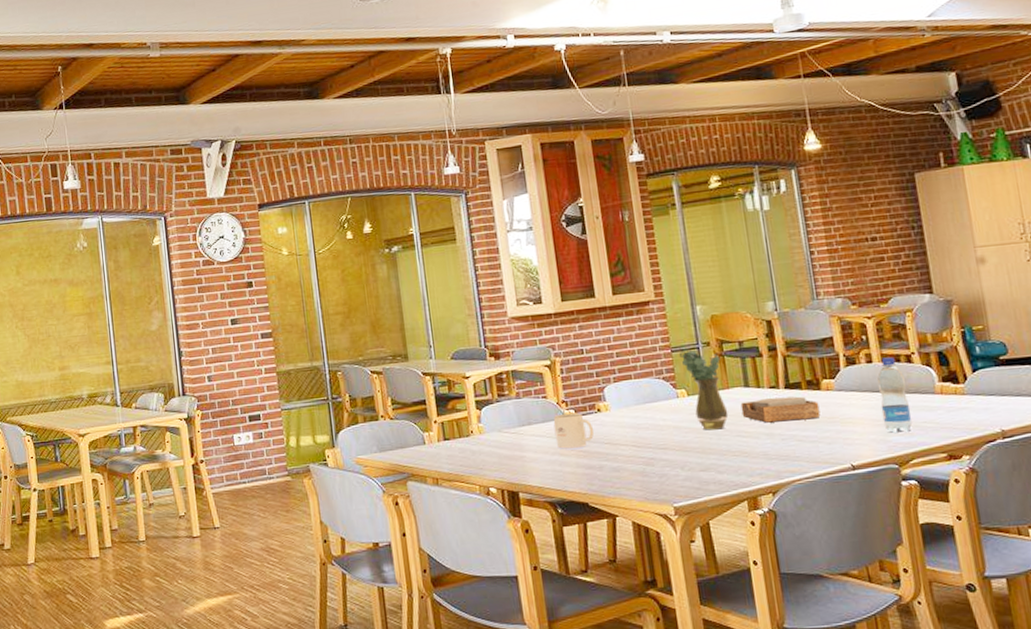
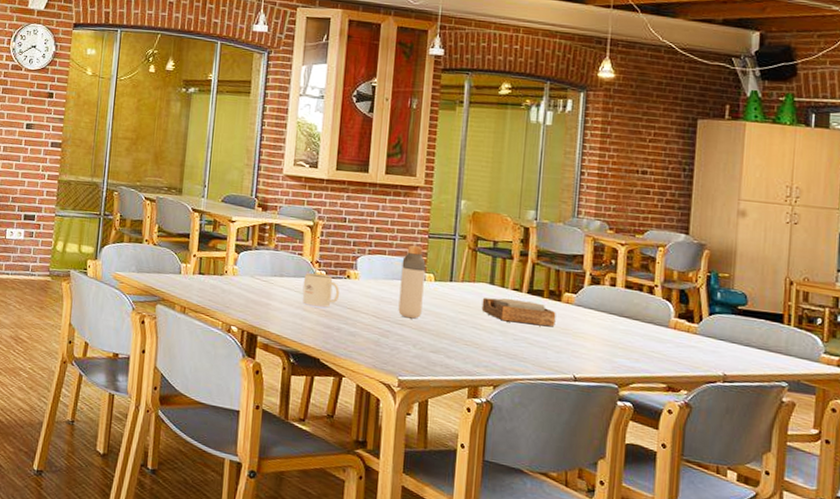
bottle: none [650,363,682,441] -> present [398,245,426,319]
vase: present [678,346,729,431] -> none [434,234,473,318]
bottle: present [877,357,912,434] -> none [613,284,644,358]

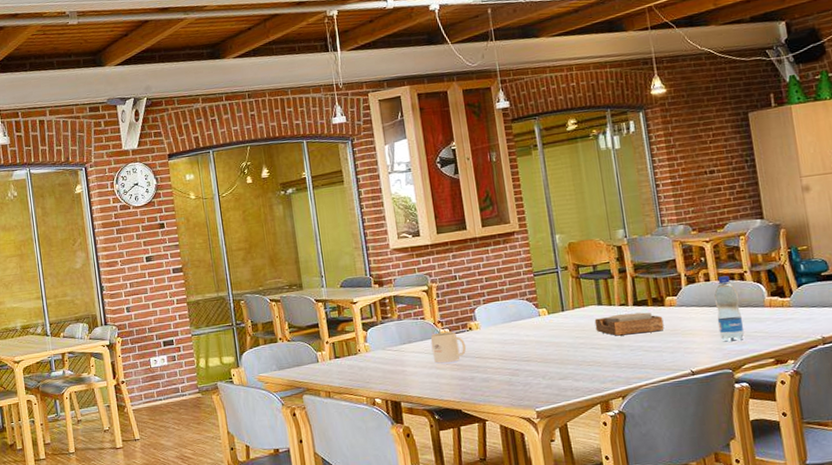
bottle: present [398,245,426,319] -> none [515,286,544,354]
bottle: none [613,284,644,358] -> present [714,275,744,343]

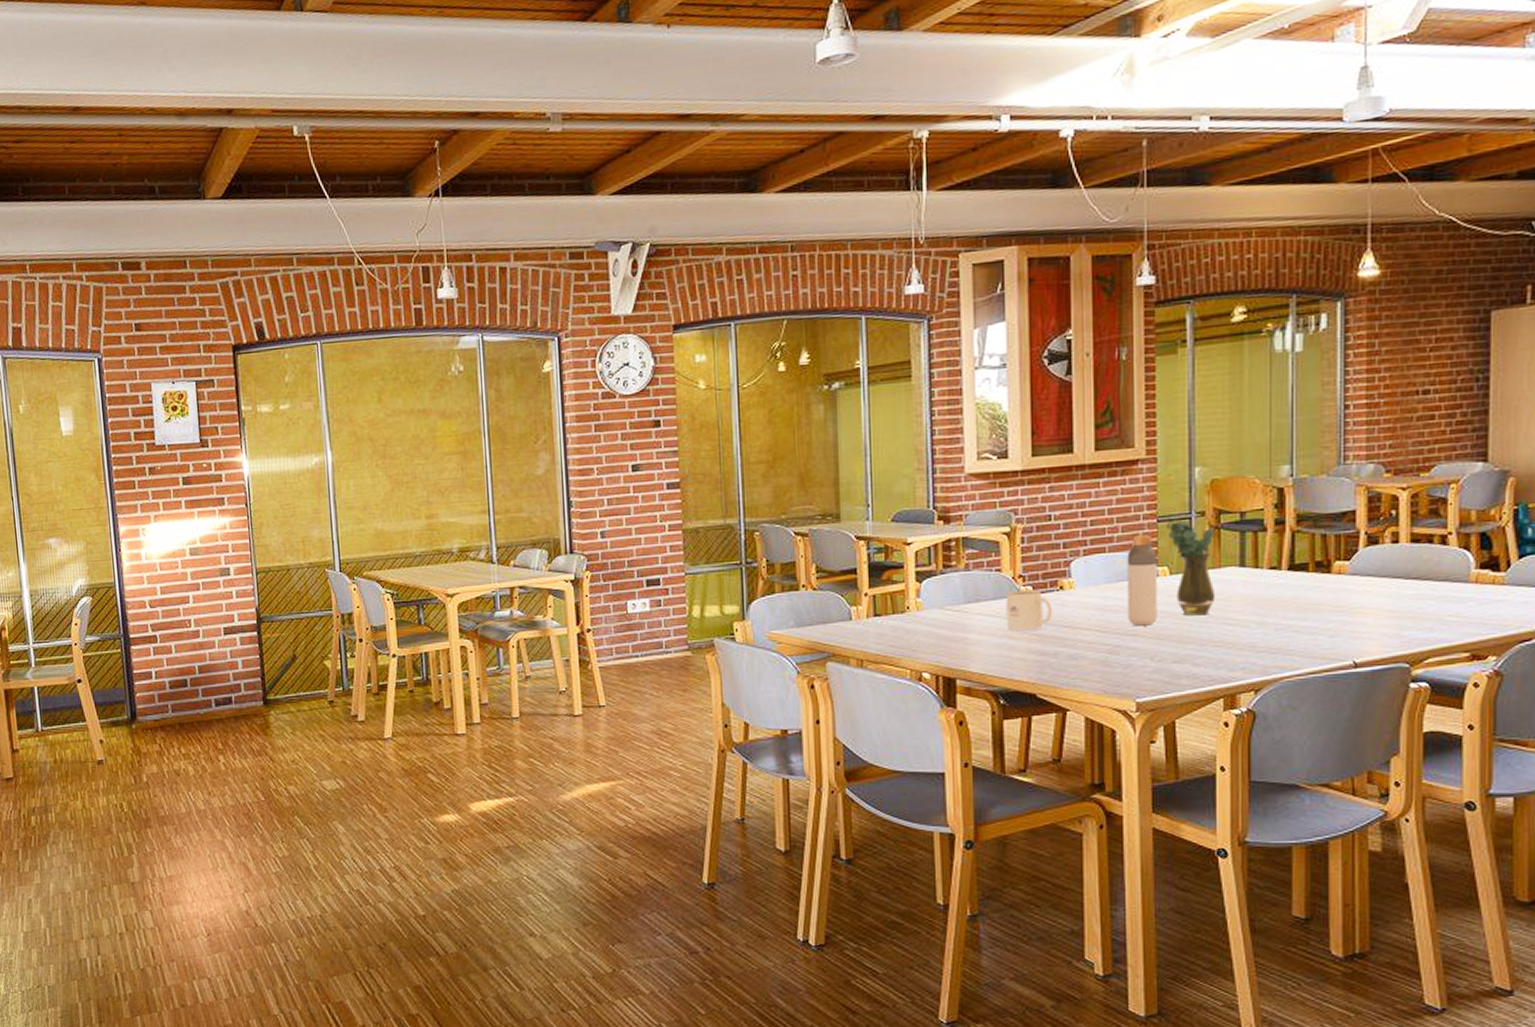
bottle: none [515,286,544,354] -> present [1127,535,1157,626]
vase: none [540,271,584,344] -> present [1165,516,1216,616]
napkin holder: present [594,312,665,336] -> none [1232,580,1326,610]
bottle: present [714,275,744,343] -> none [1400,537,1436,628]

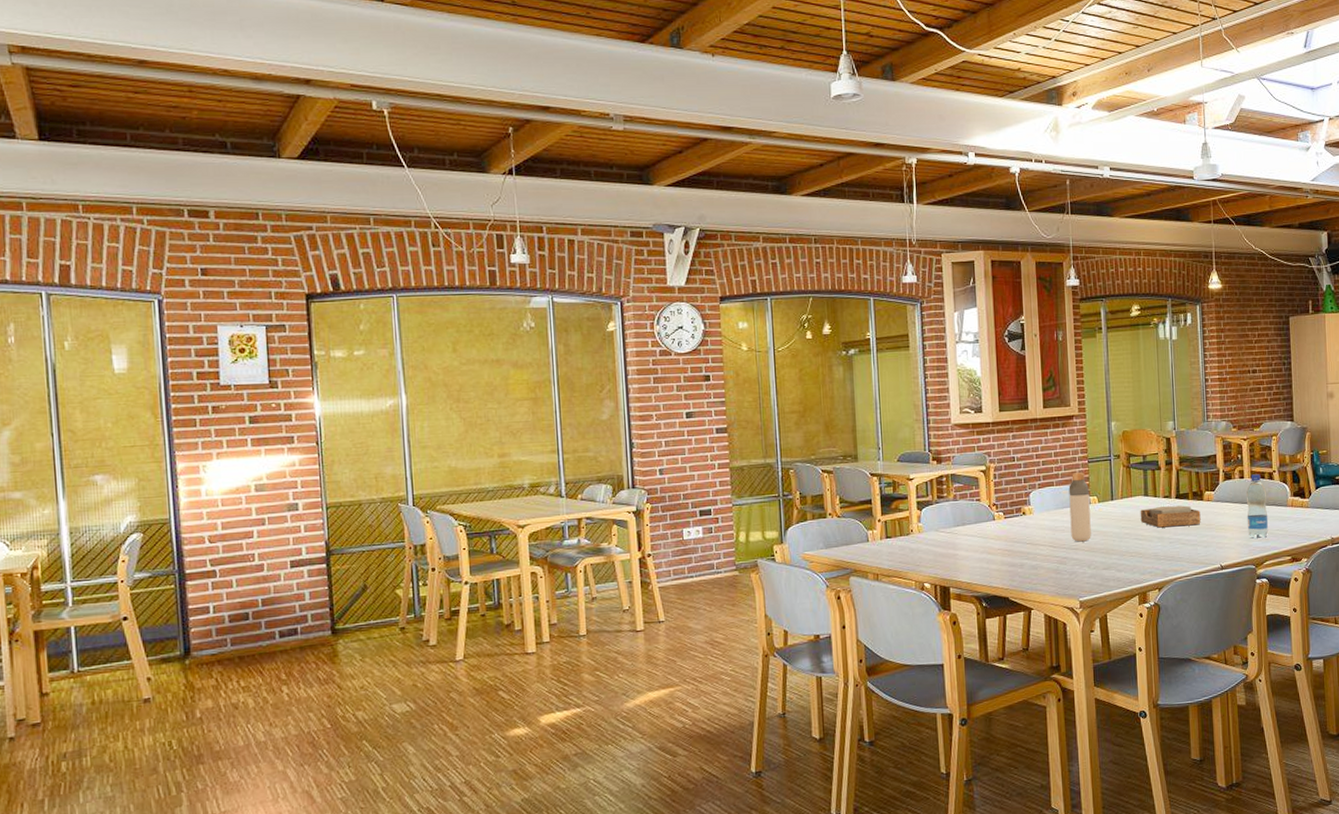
mug: present [1005,590,1052,632] -> none [984,515,1018,549]
vase: present [1165,516,1216,616] -> none [1094,458,1130,534]
napkin holder: none [1232,580,1326,610] -> present [1140,505,1201,528]
bottle: none [1400,537,1436,628] -> present [1247,474,1269,540]

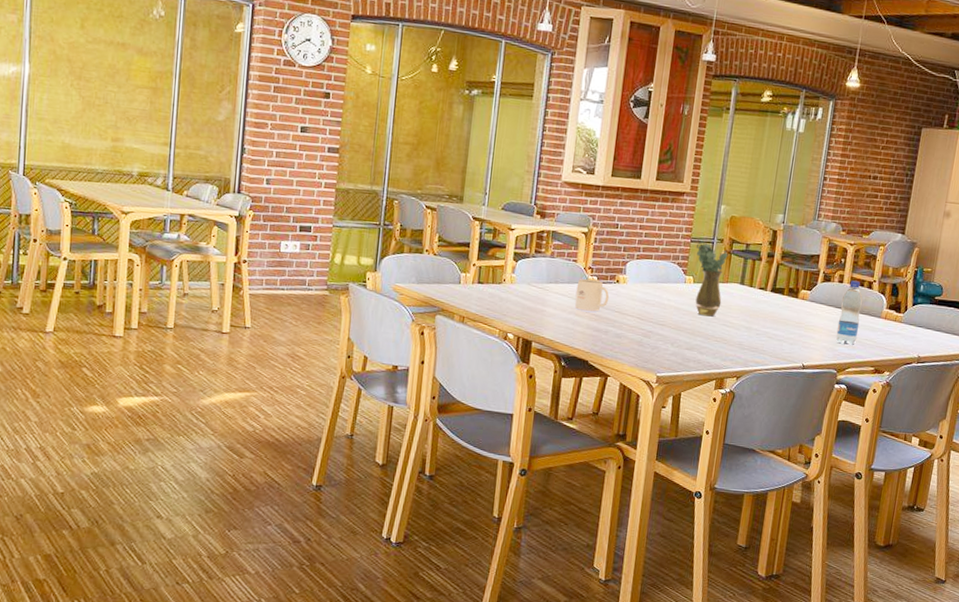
mug: none [984,515,1018,549] -> present [574,278,609,312]
bottle: present [1069,472,1091,542] -> none [660,249,687,319]
vase: none [1094,458,1130,534] -> present [695,238,728,317]
napkin holder: present [1140,505,1201,528] -> none [731,297,793,322]

